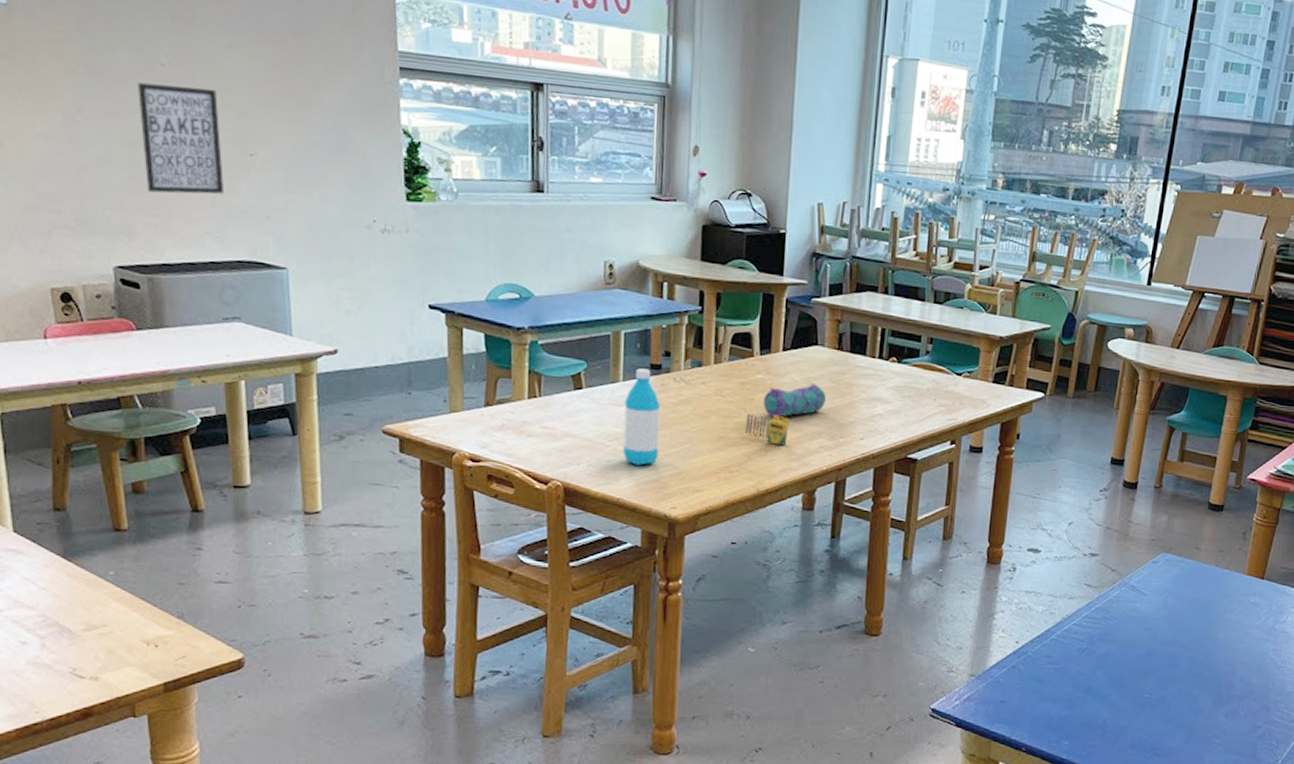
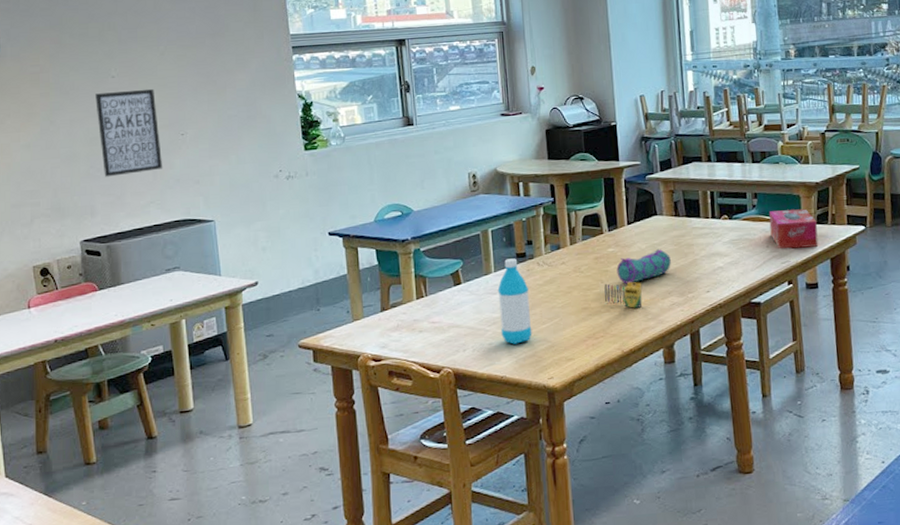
tissue box: none [940,361,993,408] -> present [769,208,819,249]

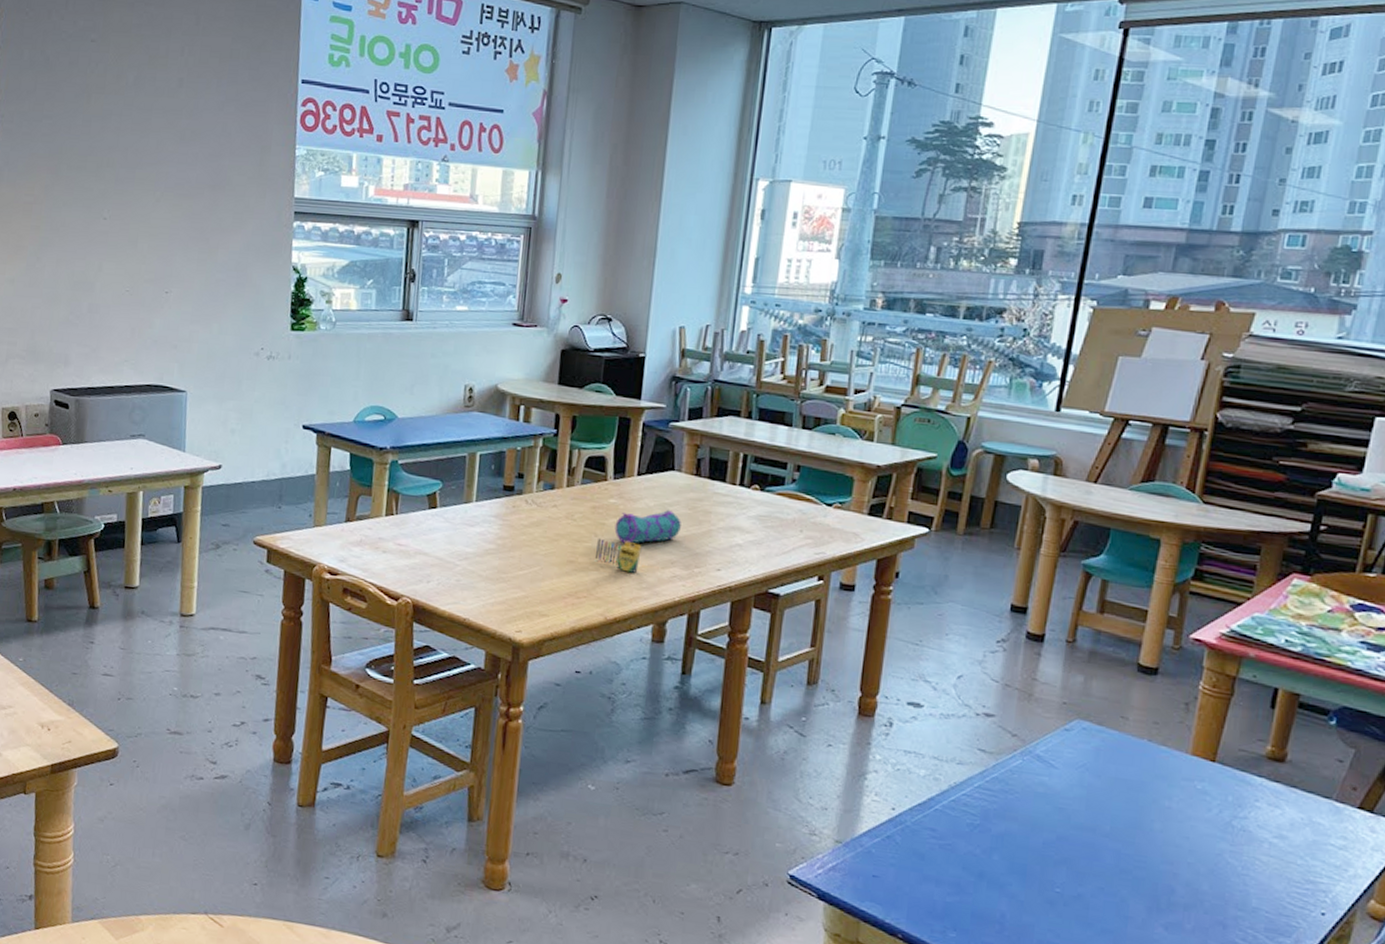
wall art: present [95,88,163,177] -> none [82,234,145,327]
water bottle: present [497,258,532,344] -> none [472,489,511,587]
tissue box: present [769,208,819,249] -> none [807,490,868,542]

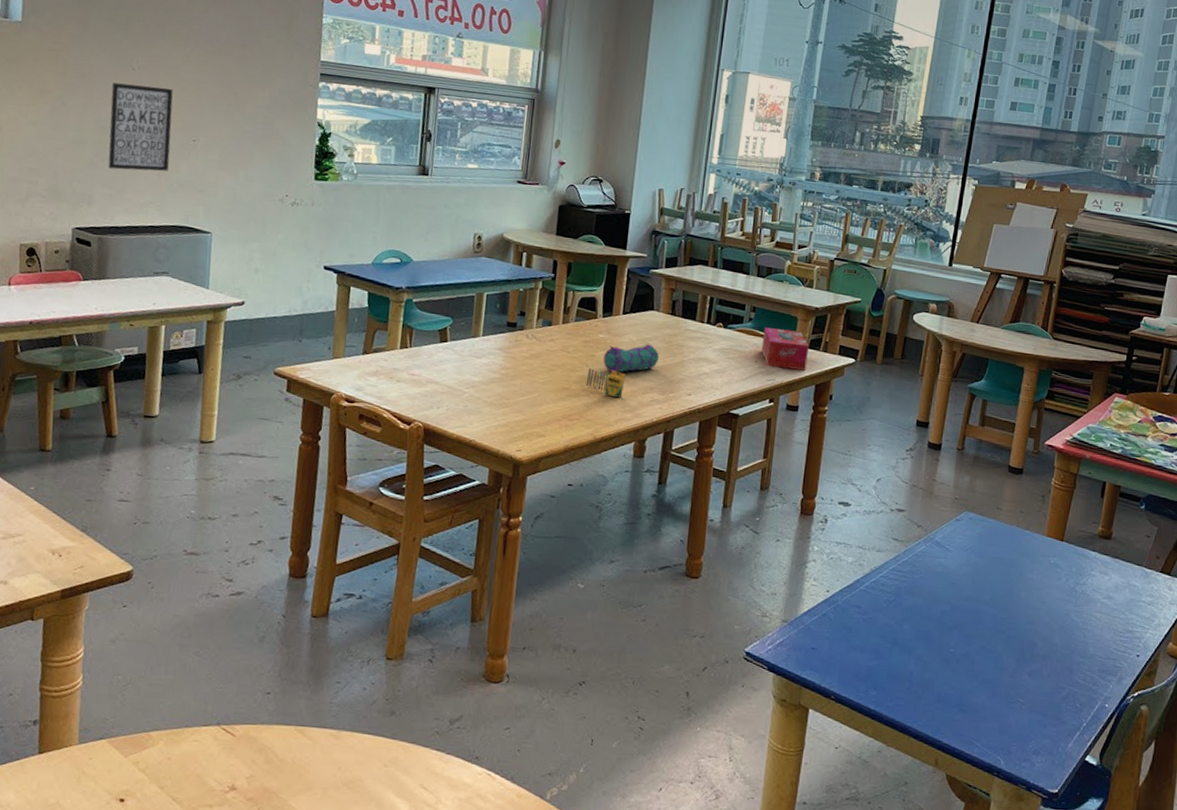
wall art: none [82,234,145,327] -> present [108,83,173,171]
tissue box: none [807,490,868,542] -> present [761,327,809,371]

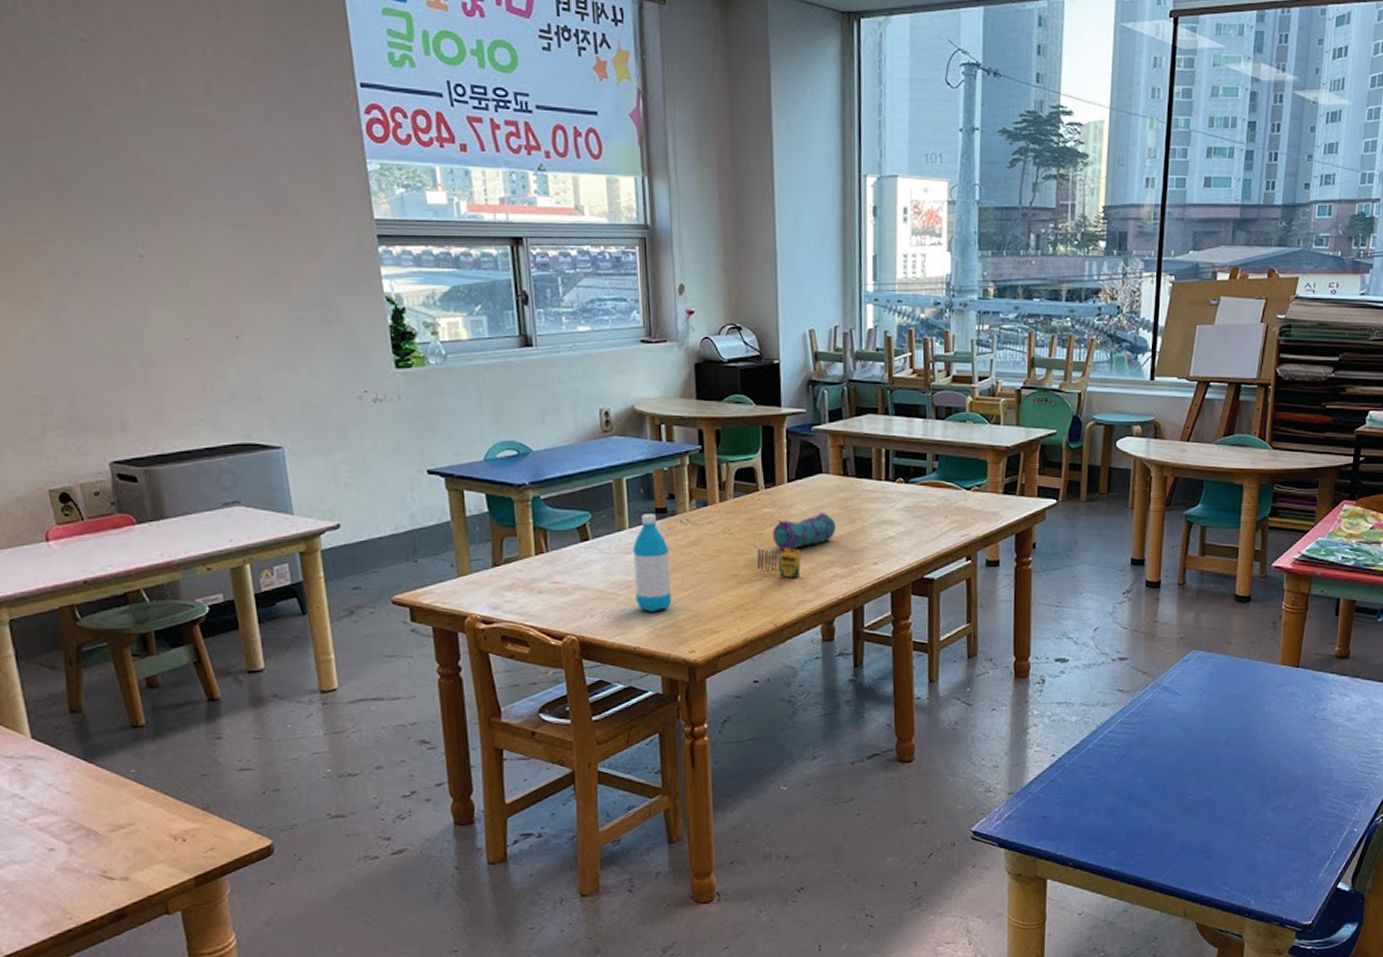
wall art: present [108,83,173,171] -> none [118,275,214,384]
water bottle: none [478,325,513,411] -> present [632,514,672,612]
tissue box: present [761,327,809,371] -> none [950,476,1004,520]

